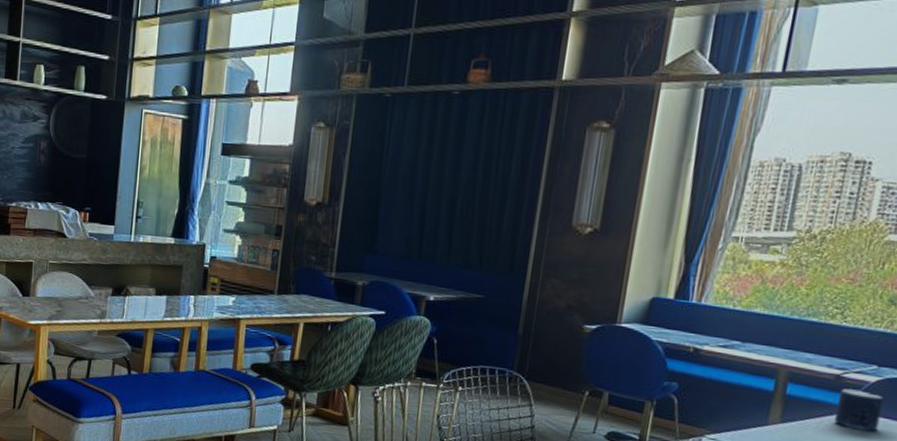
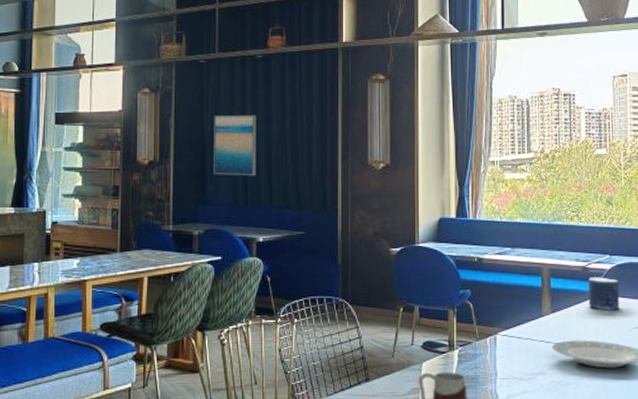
wall art: none [386,157,444,229] -> present [214,114,257,176]

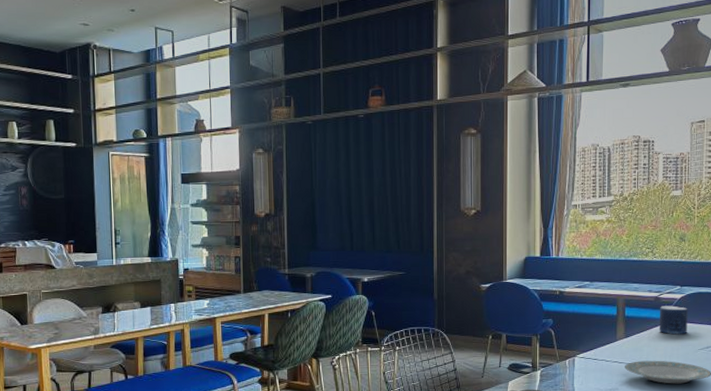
wall art: present [214,114,257,176] -> none [321,169,361,225]

